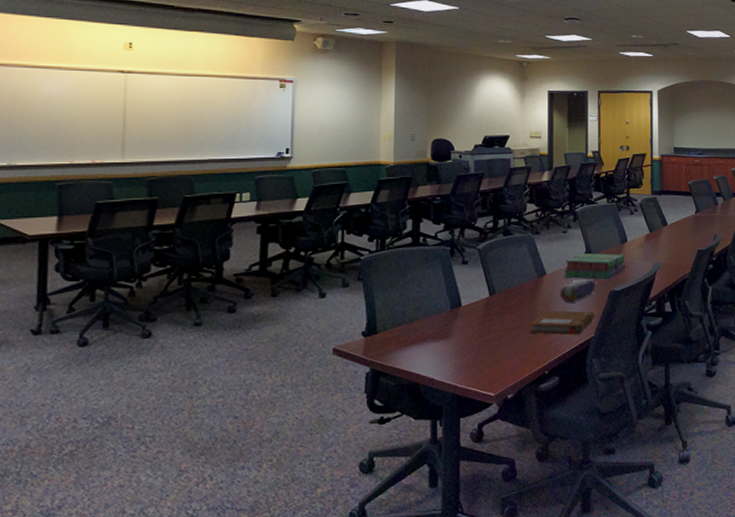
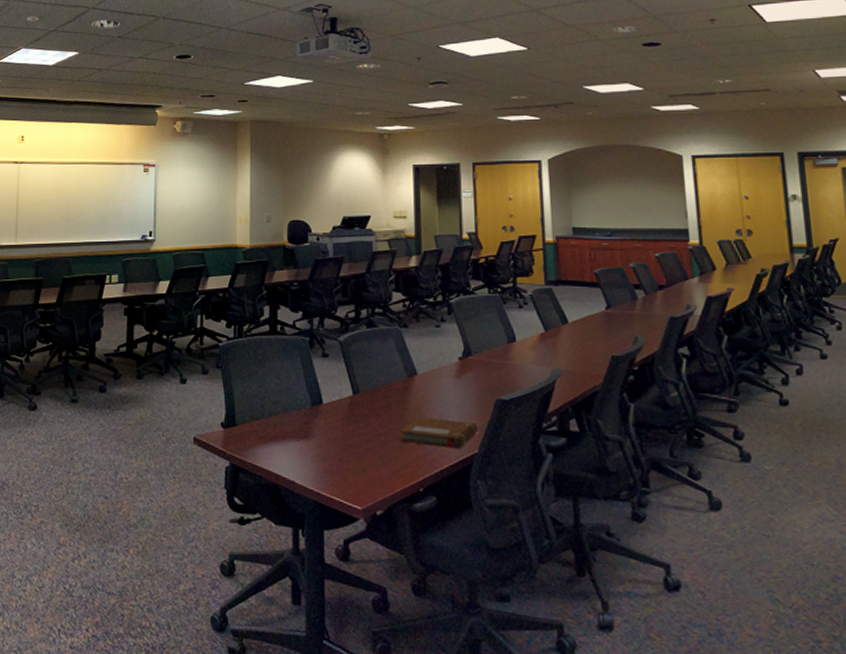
pencil case: present [560,279,595,302] -> none [434,383,477,409]
stack of books: present [563,253,626,280] -> none [438,353,516,386]

